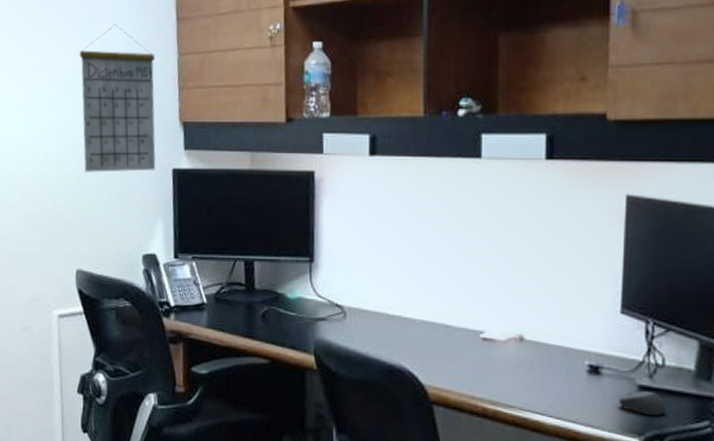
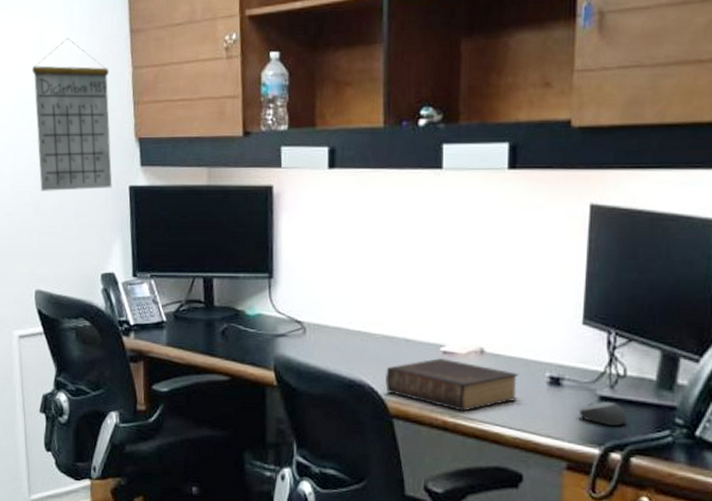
book: none [425,345,558,399] -> present [385,358,519,412]

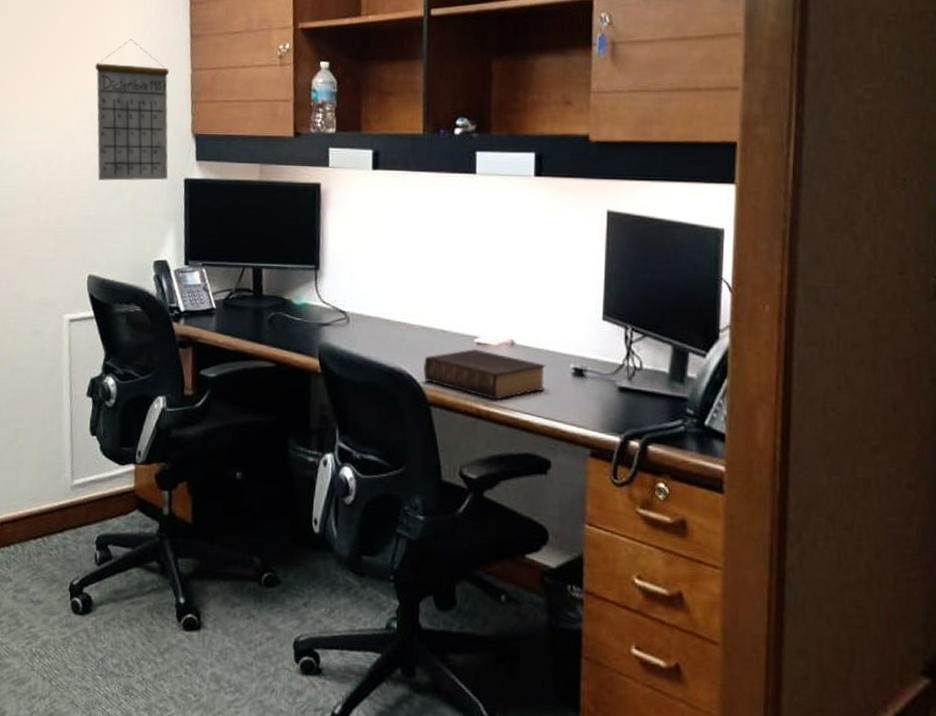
computer mouse: present [578,402,626,426] -> none [600,392,643,415]

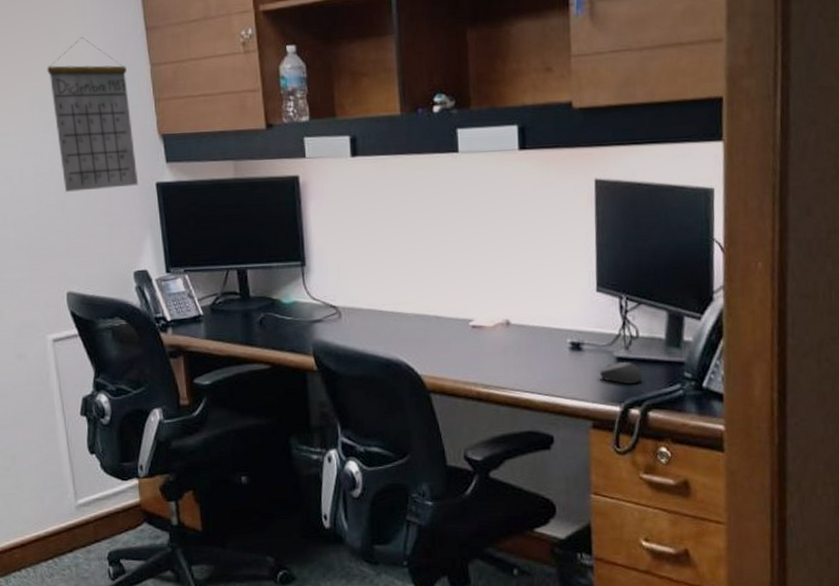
book: present [423,349,546,400] -> none [420,332,544,382]
computer mouse: none [600,392,643,415] -> present [599,362,641,384]

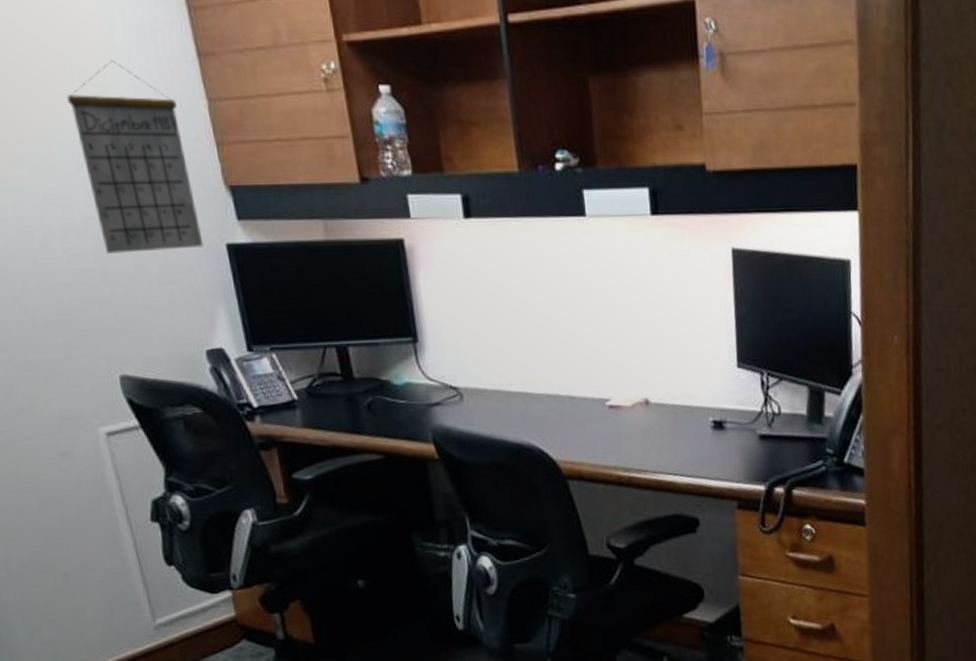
computer mouse: present [599,362,641,384] -> none [742,440,785,462]

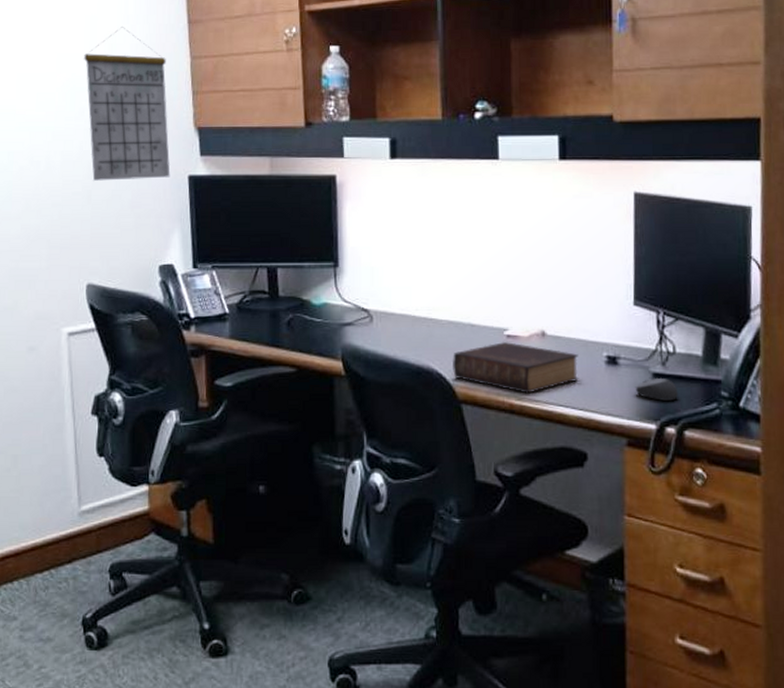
book: none [554,413,686,465] -> present [453,342,579,394]
computer mouse: none [742,440,785,462] -> present [635,378,678,401]

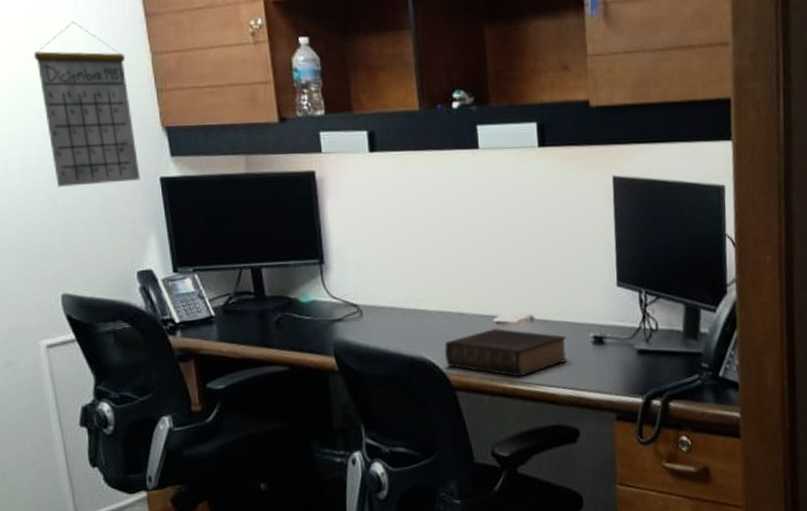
computer mouse: present [635,378,678,401] -> none [621,354,662,376]

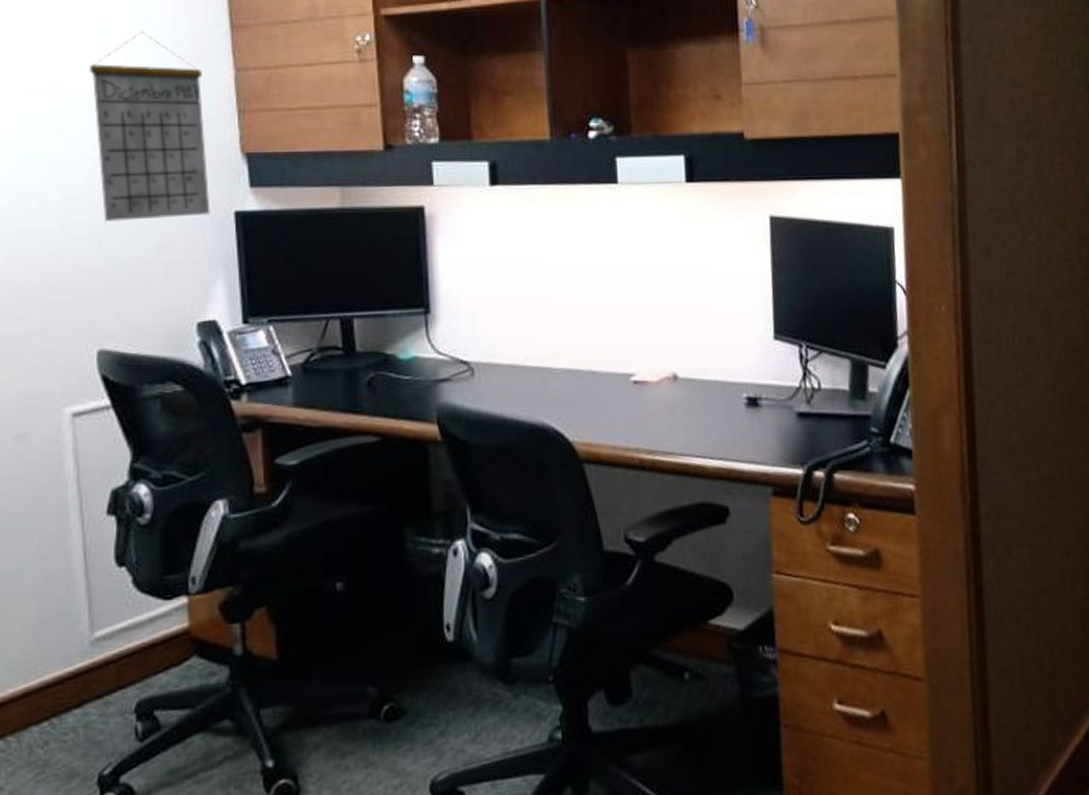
book: present [444,328,568,377] -> none [571,389,717,446]

